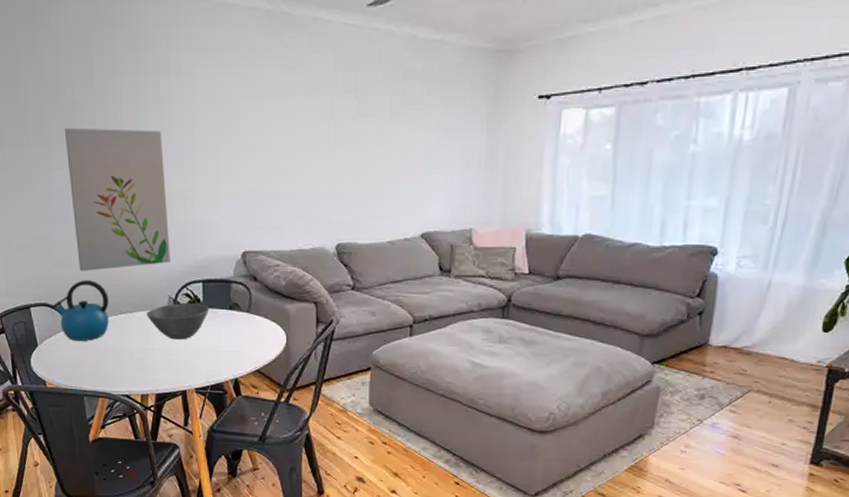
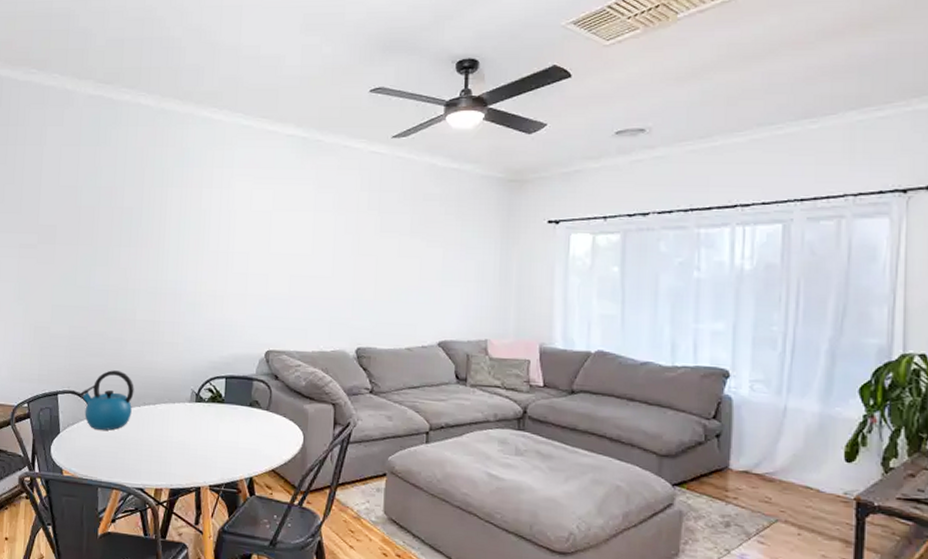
wall art: present [64,128,170,272] -> none [109,229,200,363]
bowl: present [146,303,209,340] -> none [169,397,229,435]

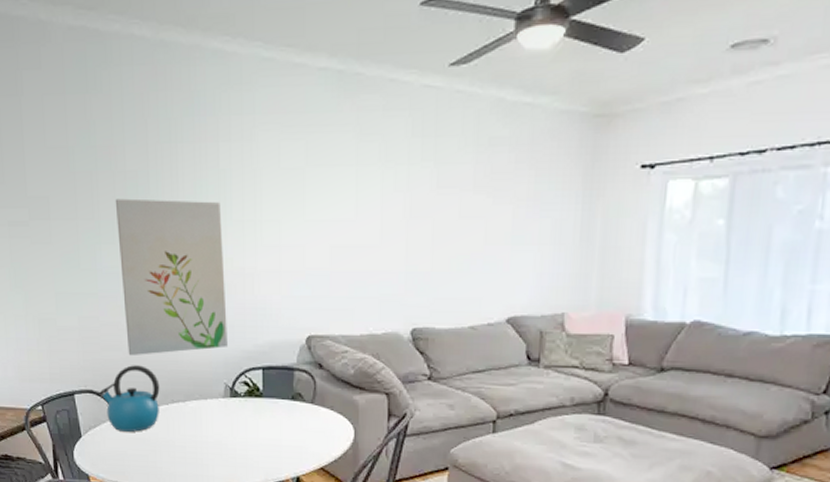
wall art: none [109,229,200,363] -> present [115,198,228,356]

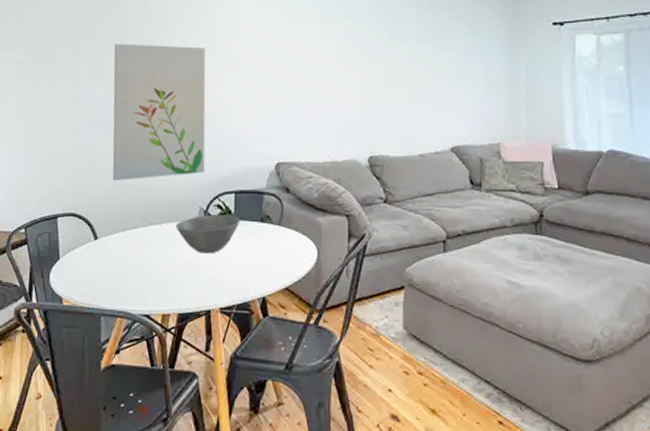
kettle: present [98,365,160,432] -> none [80,190,139,254]
bowl: none [200,392,269,433] -> present [176,215,239,254]

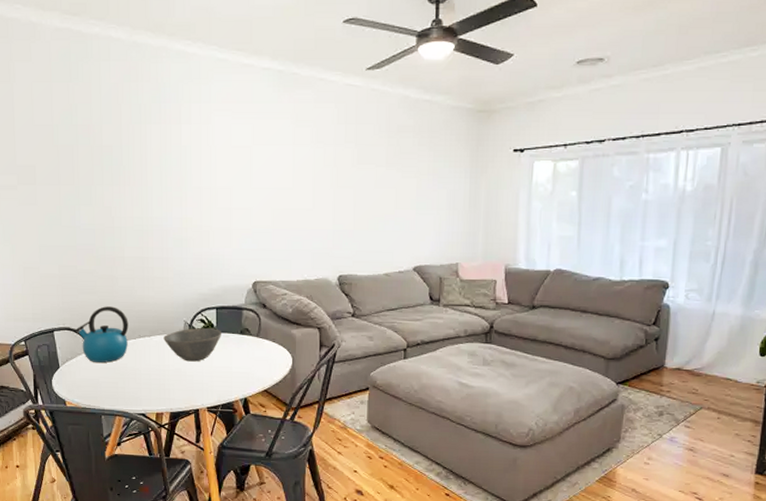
kettle: none [80,190,139,254] -> present [74,306,129,363]
wall art: present [112,43,206,181] -> none [92,168,187,299]

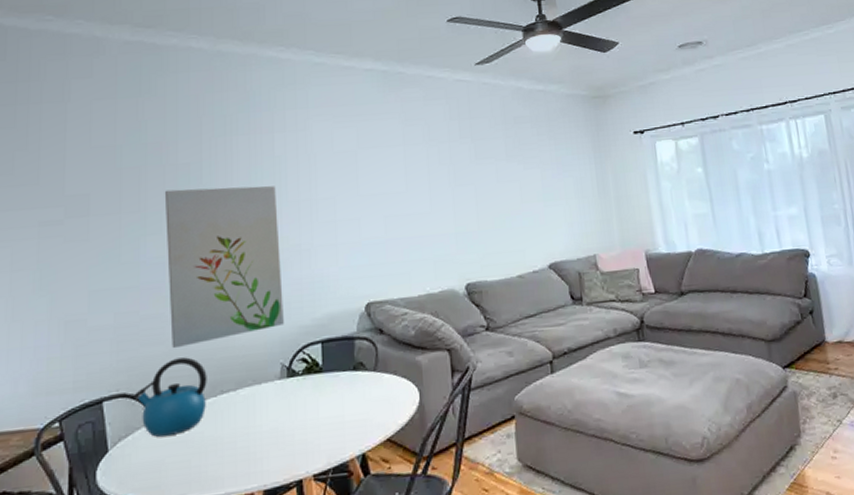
wall art: none [92,168,187,299] -> present [164,186,284,349]
bowl: present [163,328,221,362] -> none [254,368,329,417]

